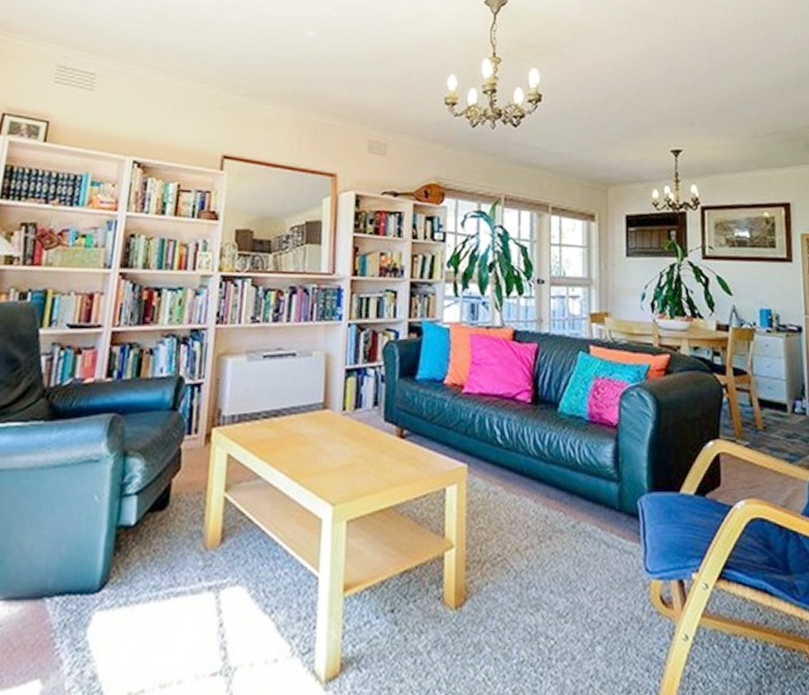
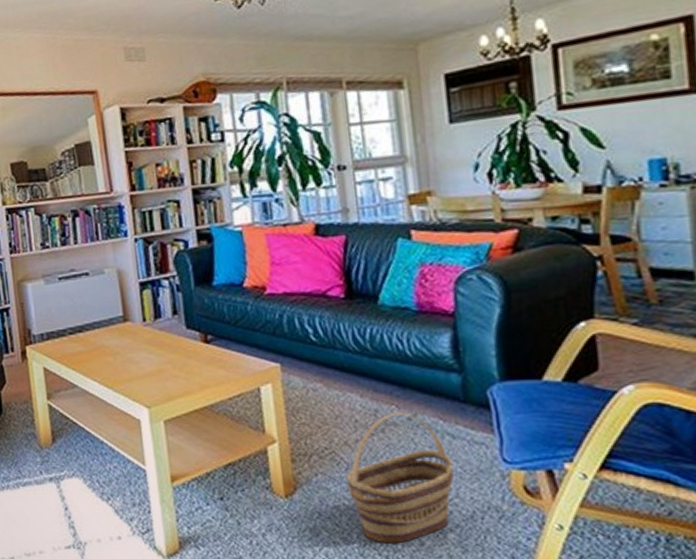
basket: none [513,520,605,659] -> present [346,413,454,544]

